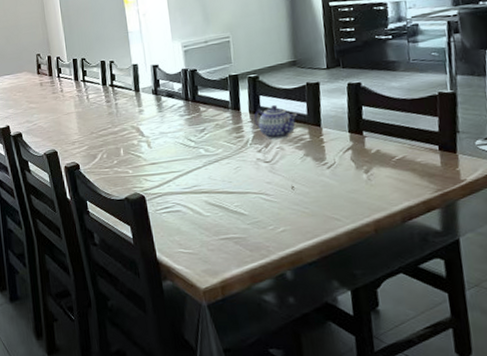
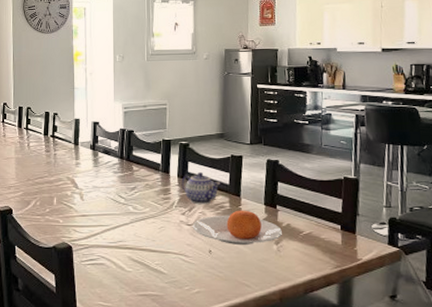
plate: none [270,140,373,178] -> present [192,210,283,245]

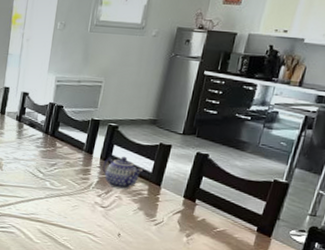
plate: present [192,210,283,245] -> none [105,199,197,234]

